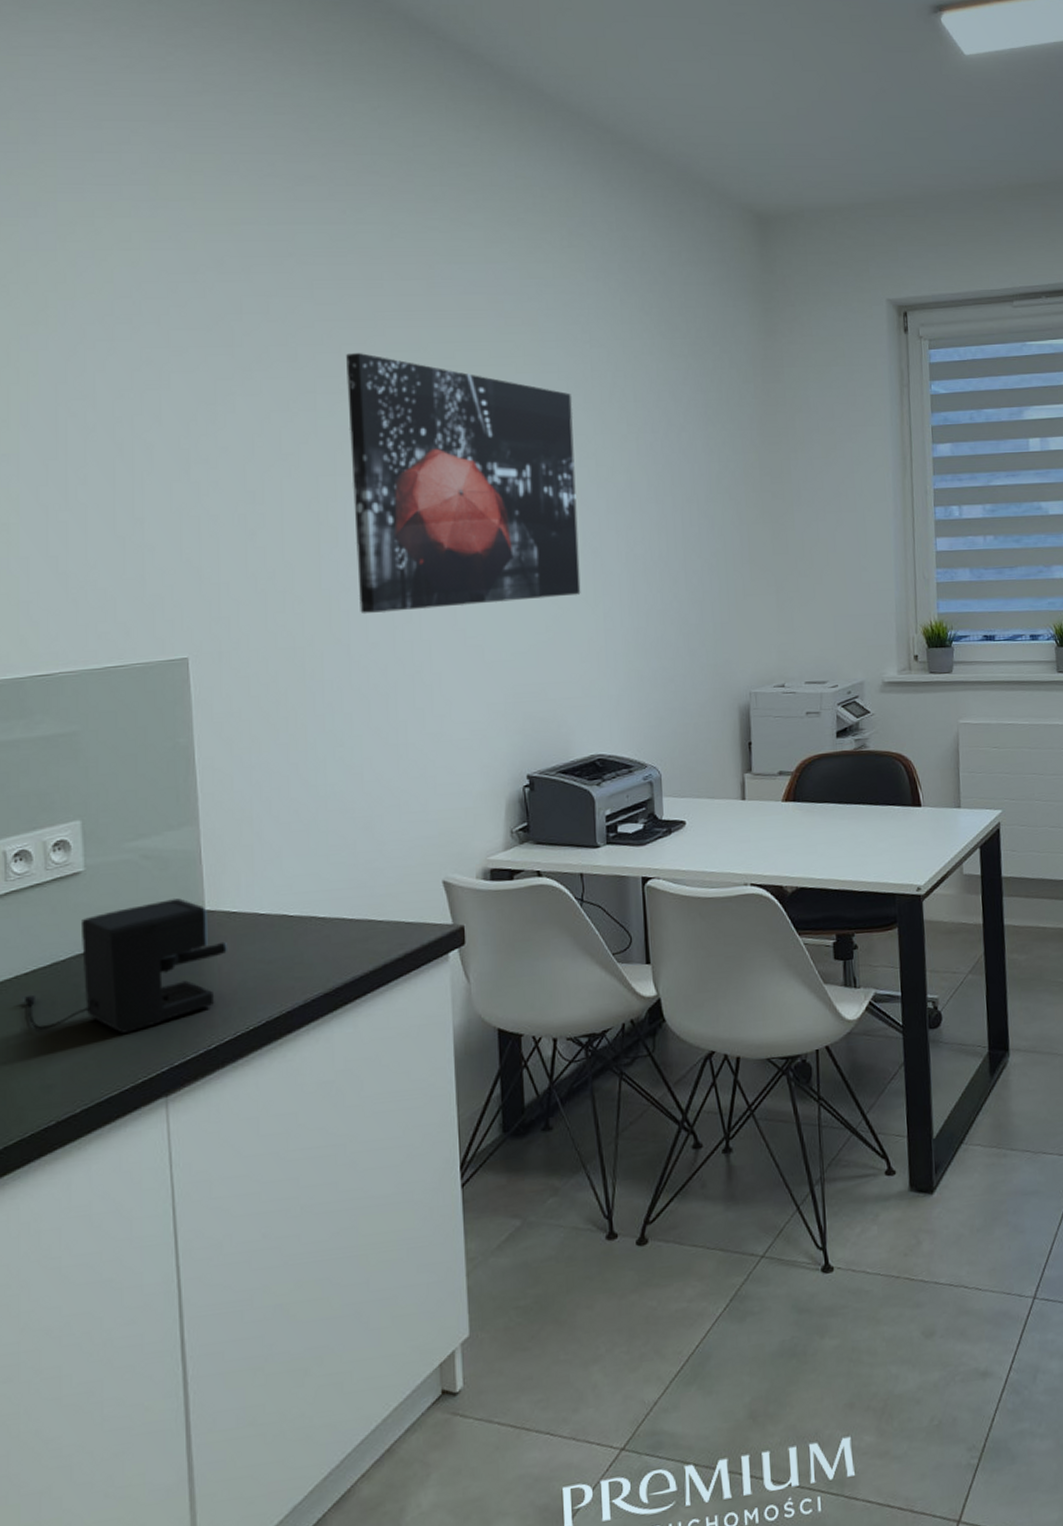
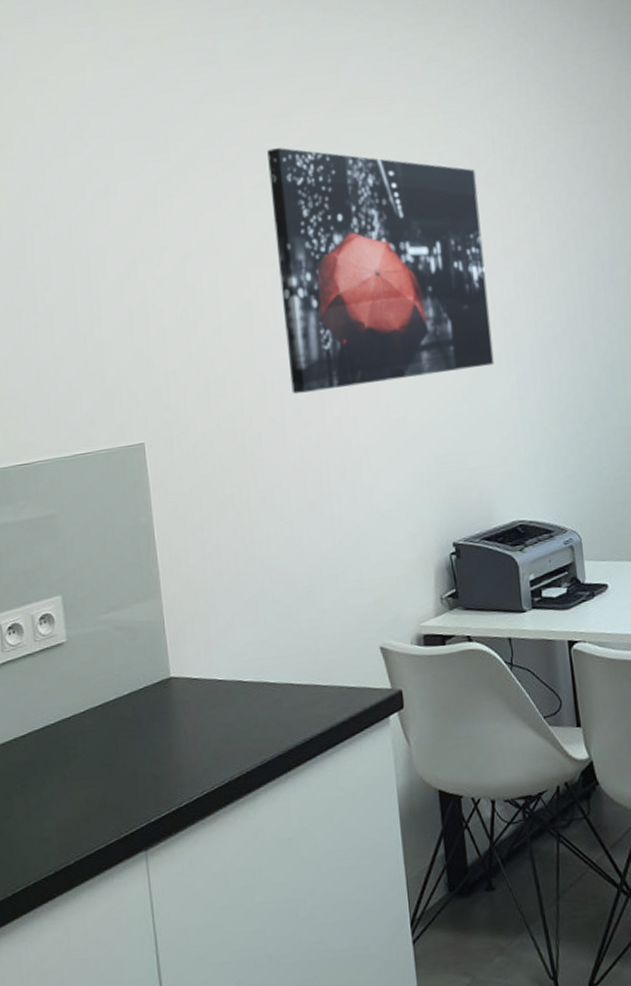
coffee maker: present [22,898,229,1034] -> none [20,666,193,791]

